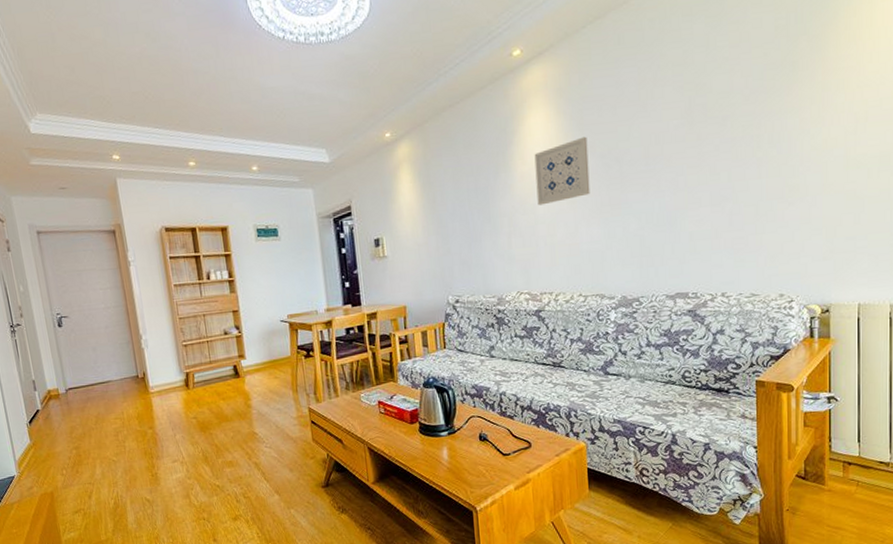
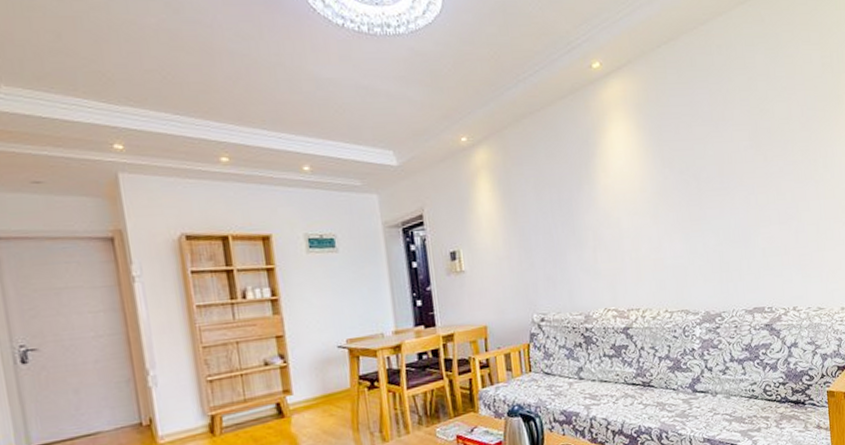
wall art: present [534,136,590,206] -> none [616,152,672,220]

